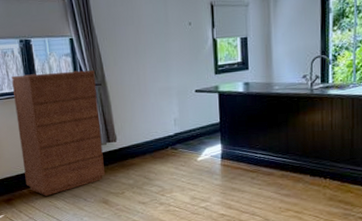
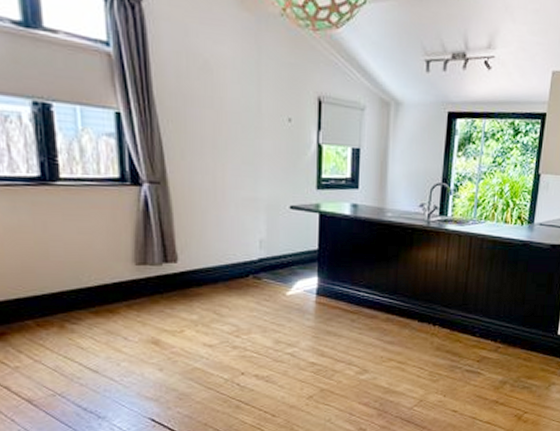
dresser: present [11,70,106,196] -> none [14,152,159,331]

